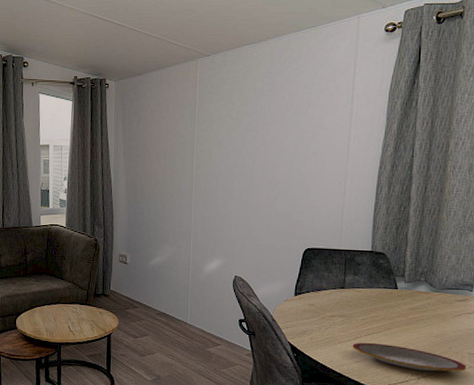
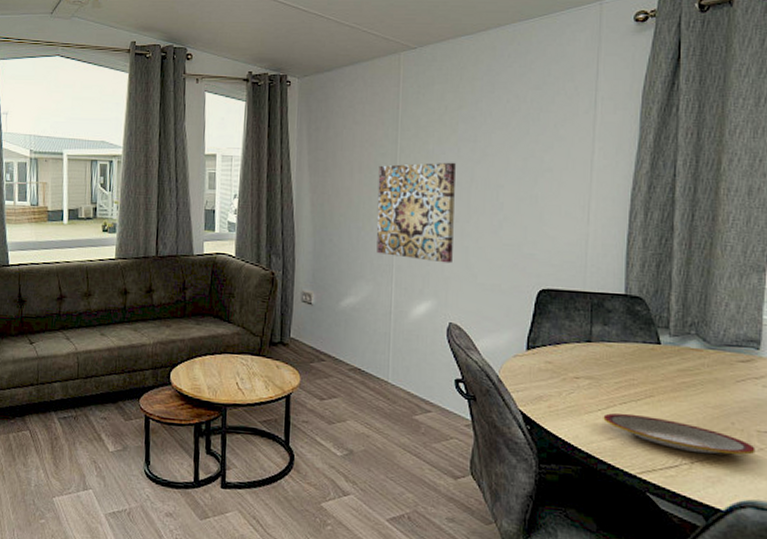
wall art: none [178,148,241,229] -> present [376,162,456,264]

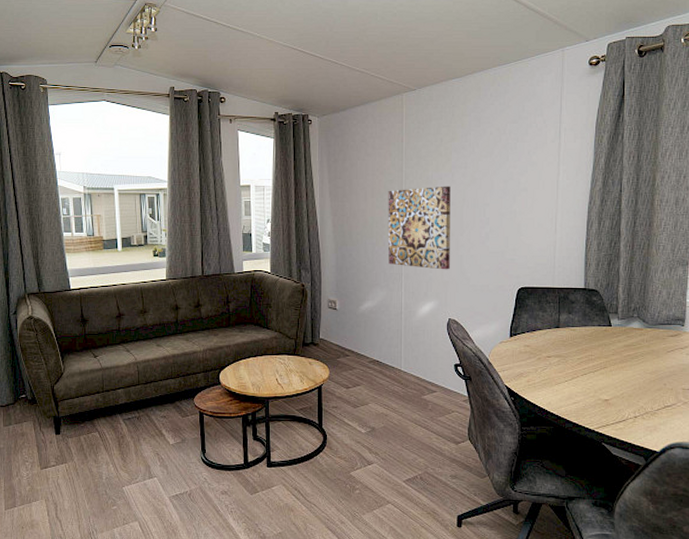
plate: present [603,413,755,455] -> none [569,382,681,410]

